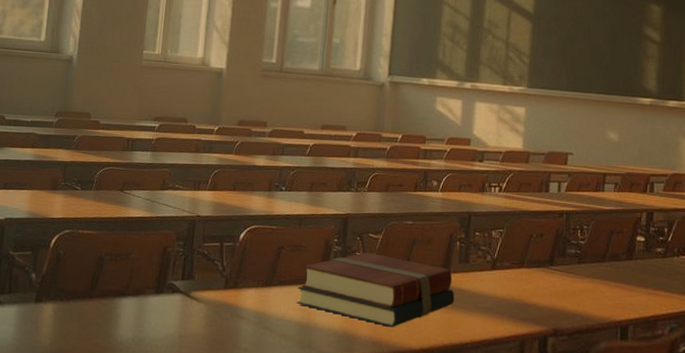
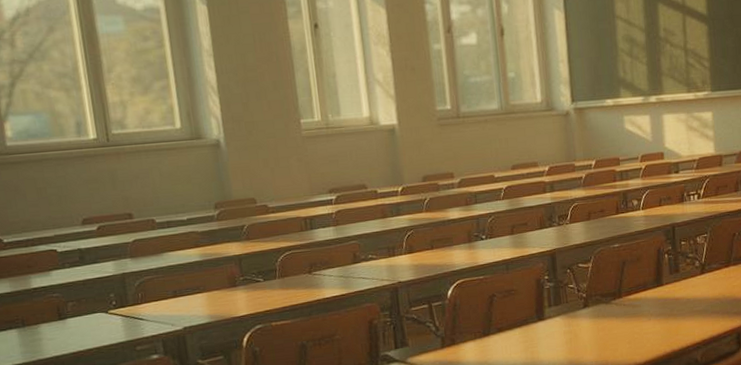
books: present [296,252,455,328] -> none [516,281,671,348]

